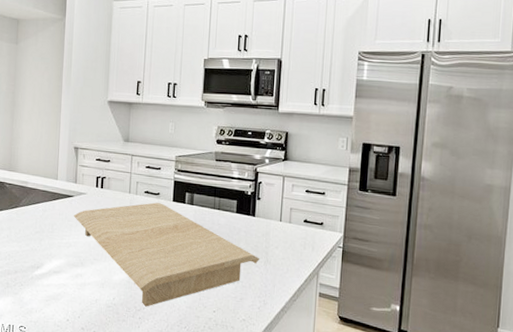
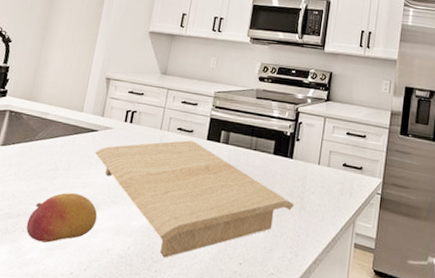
fruit: none [24,251,83,295] -> present [26,192,98,243]

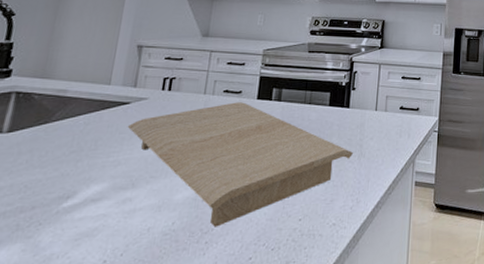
fruit: present [26,192,98,243] -> none [43,173,134,234]

